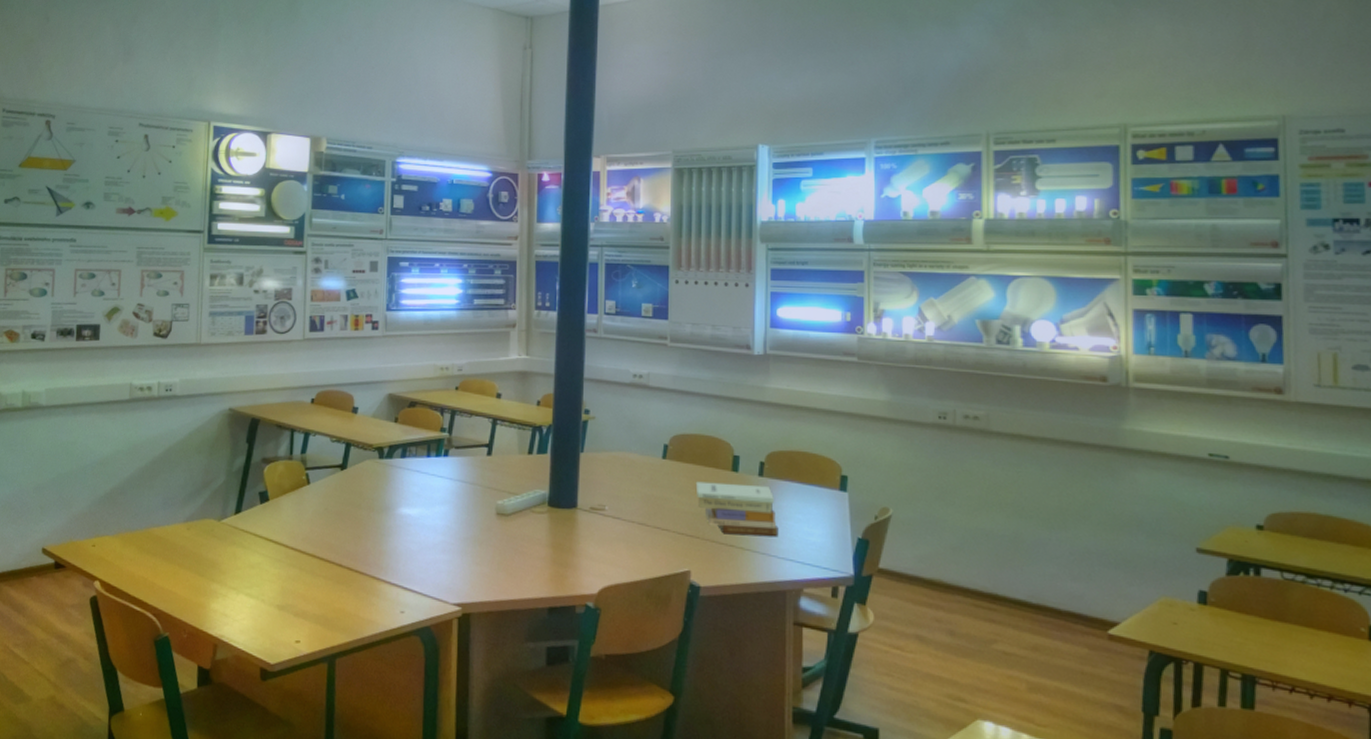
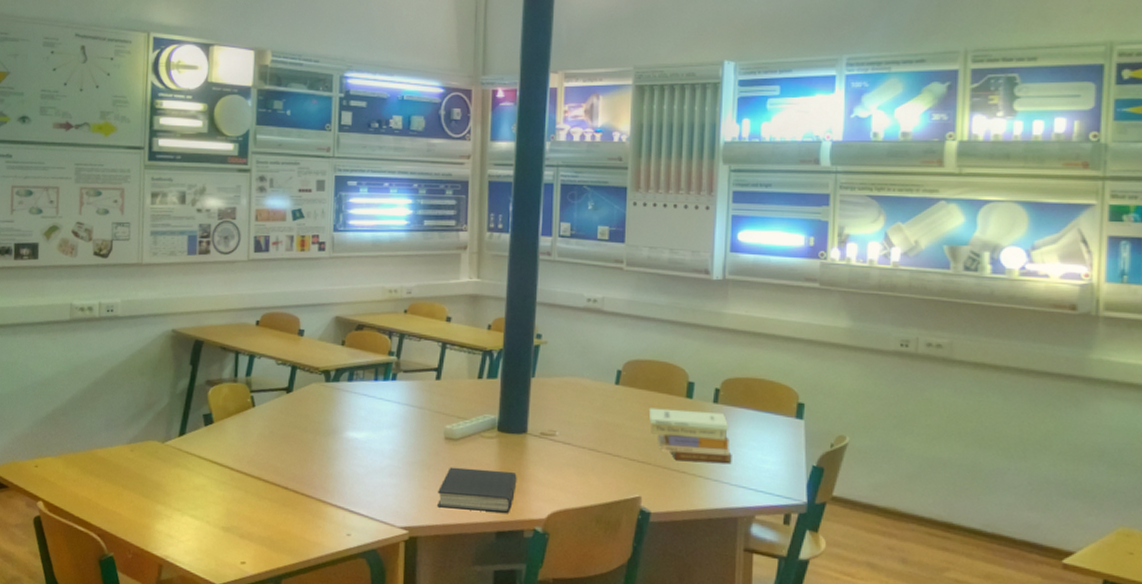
book: none [490,542,568,588] -> present [437,467,517,513]

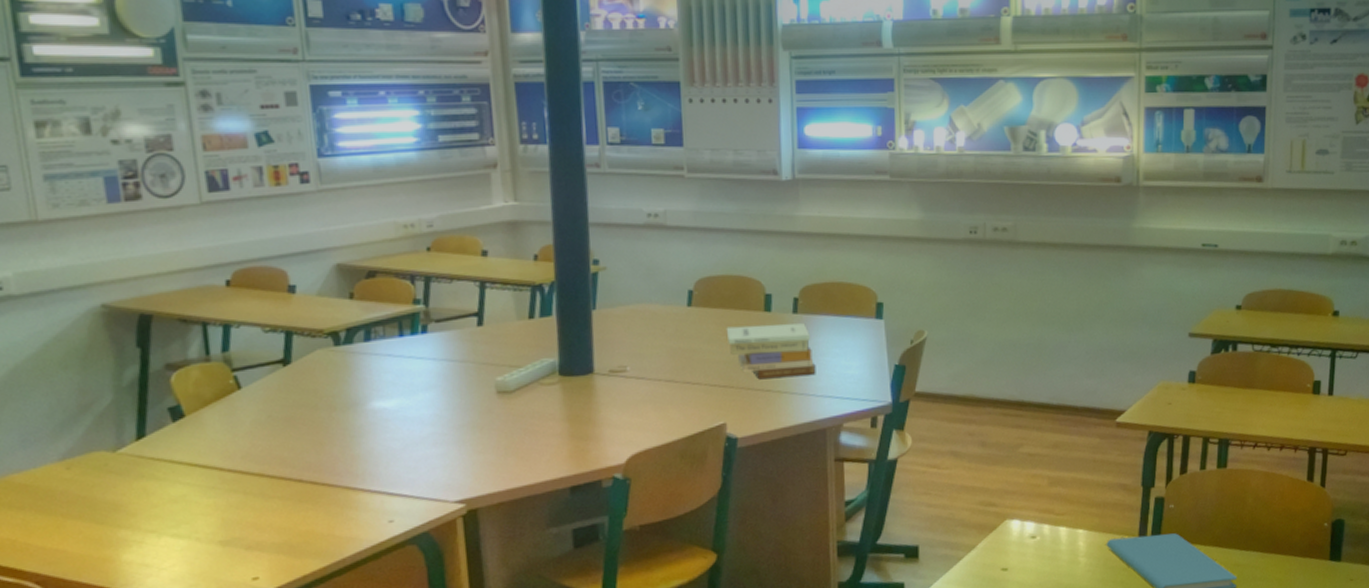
book: present [437,467,517,513] -> none [496,419,588,472]

